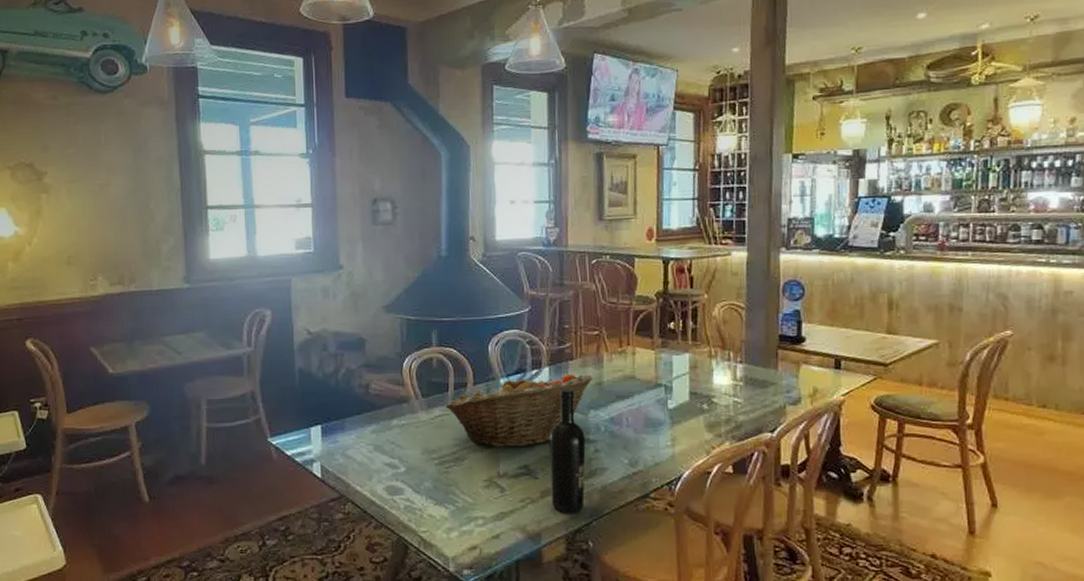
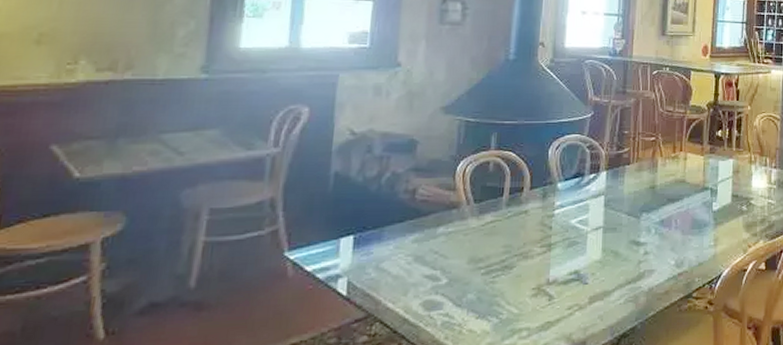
fruit basket: present [445,373,593,447] -> none [498,177,647,253]
wine bottle: present [549,388,586,513] -> none [599,192,636,318]

